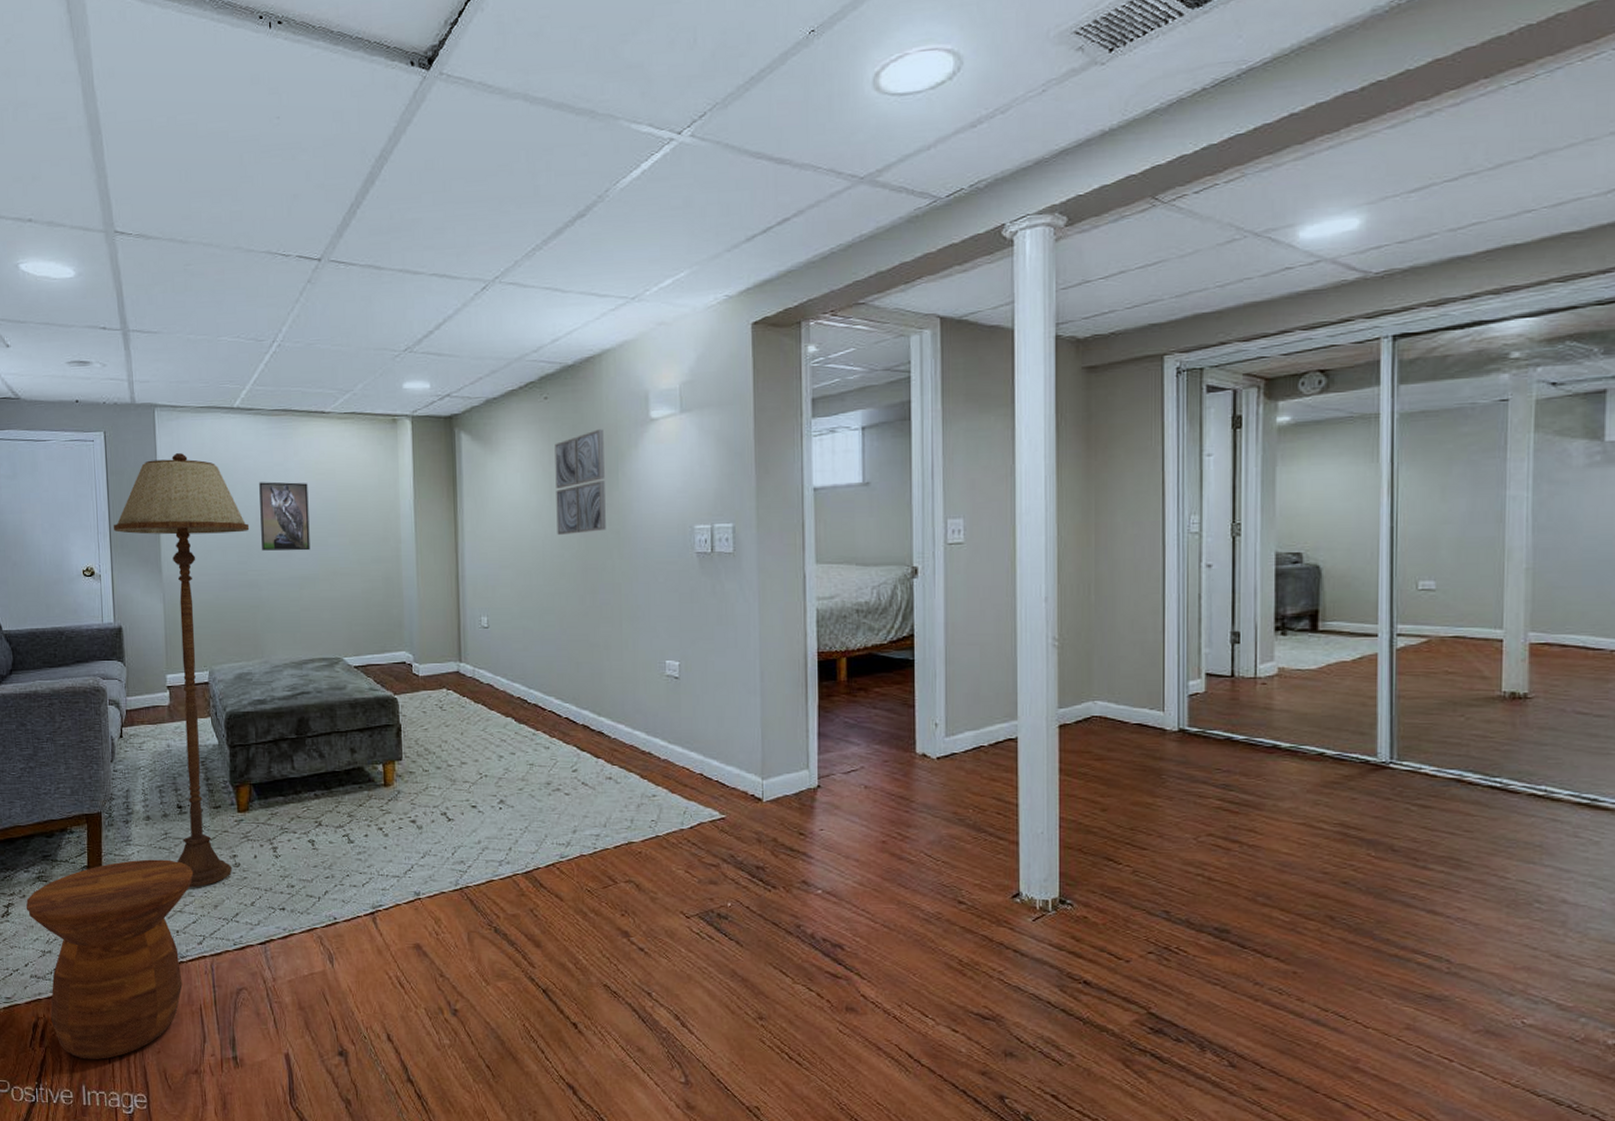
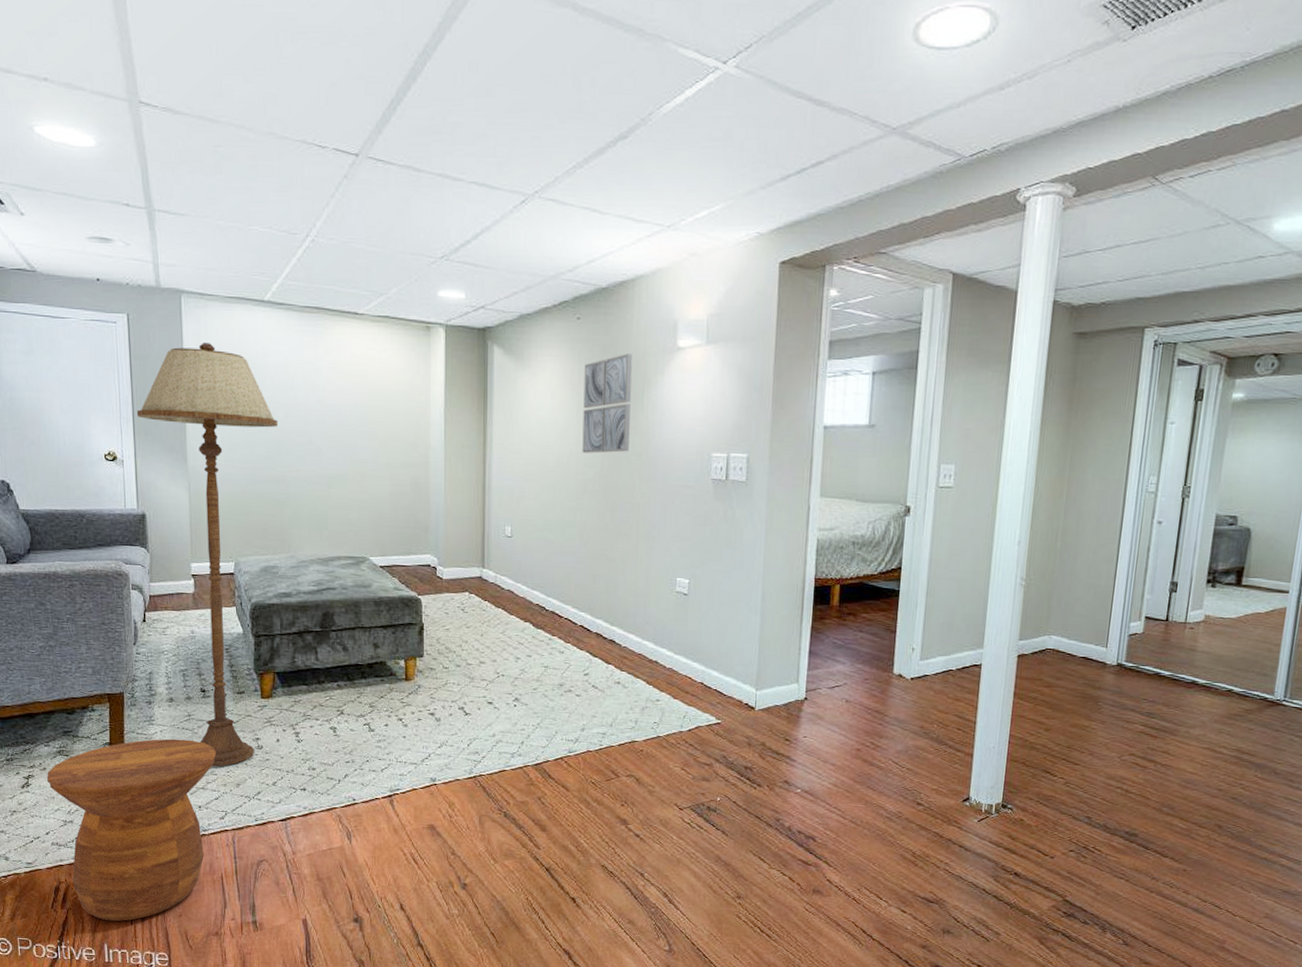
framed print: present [259,481,310,551] -> none [289,379,340,451]

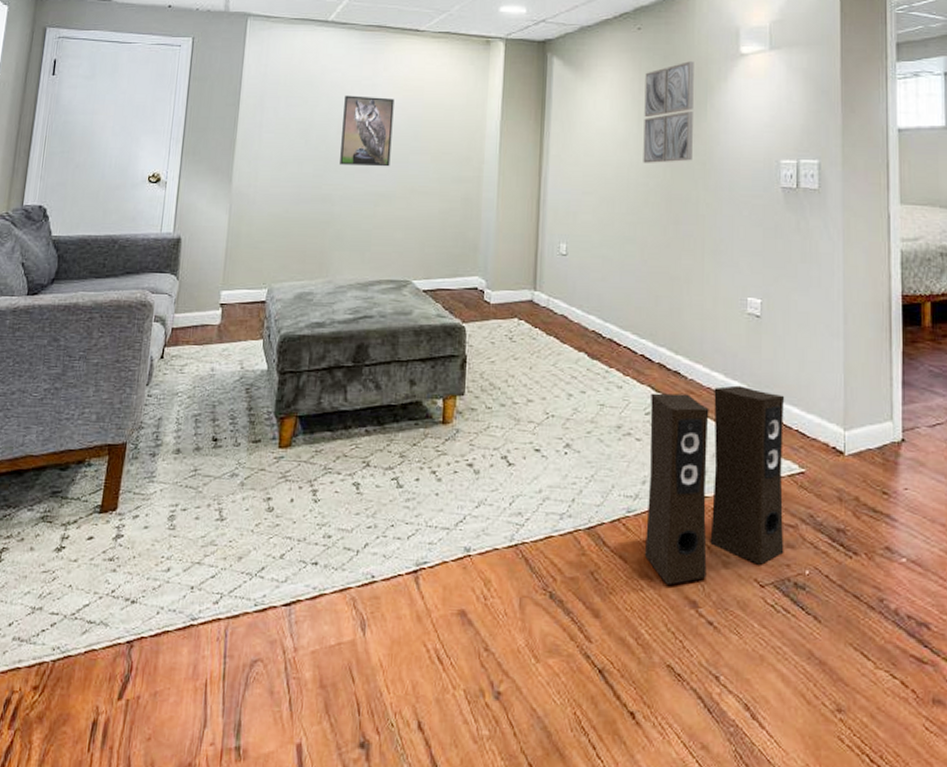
side table: present [46,738,217,922] -> none [22,499,221,748]
floor lamp: present [136,343,279,767] -> none [187,63,330,536]
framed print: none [289,379,340,451] -> present [340,95,395,167]
speaker: none [583,652,707,807] -> present [644,385,785,584]

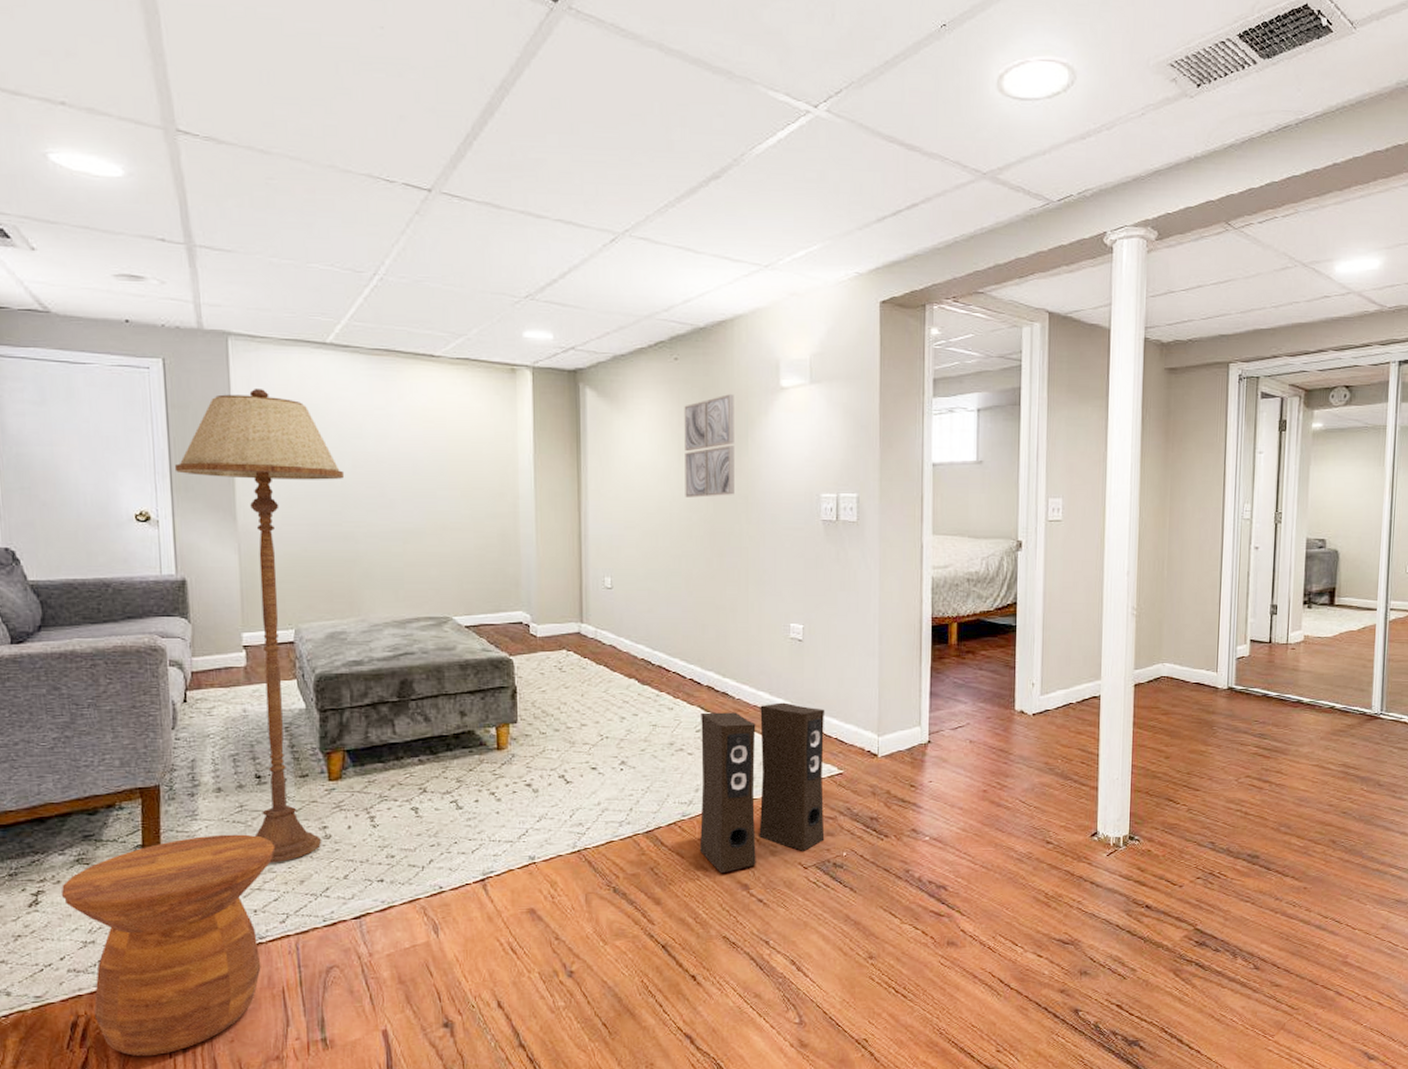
side table: none [22,499,221,748] -> present [61,834,276,1057]
floor lamp: none [187,63,330,536] -> present [174,389,345,864]
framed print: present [340,95,395,167] -> none [356,426,416,503]

